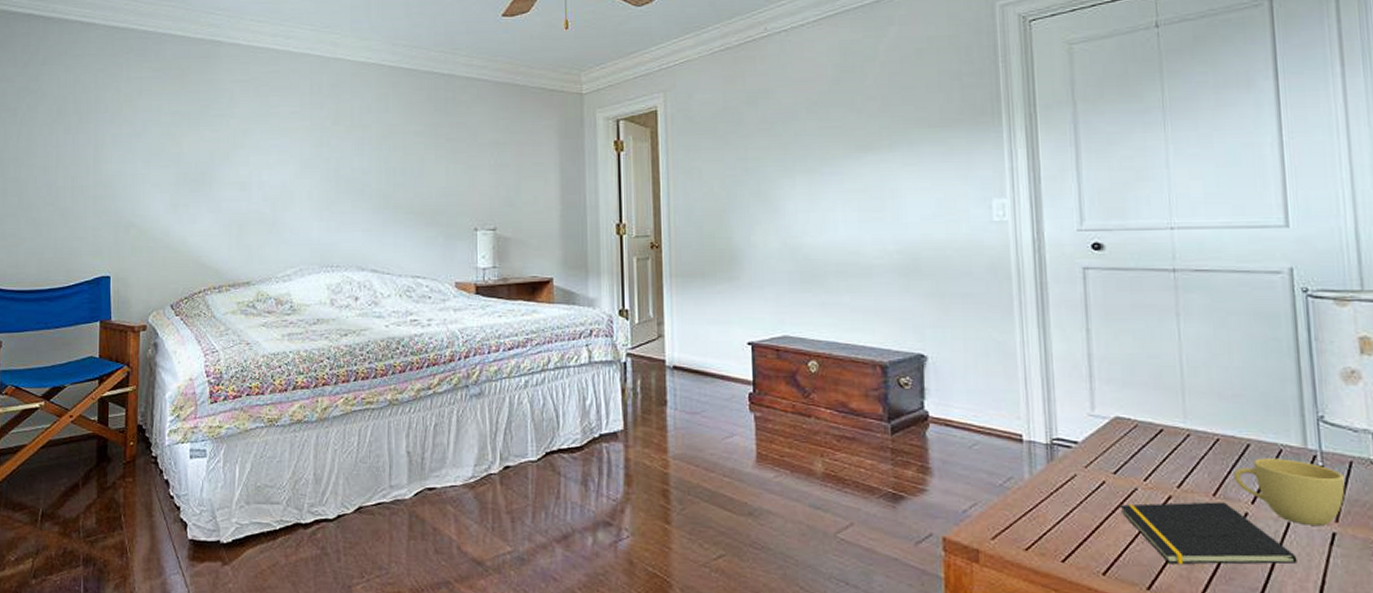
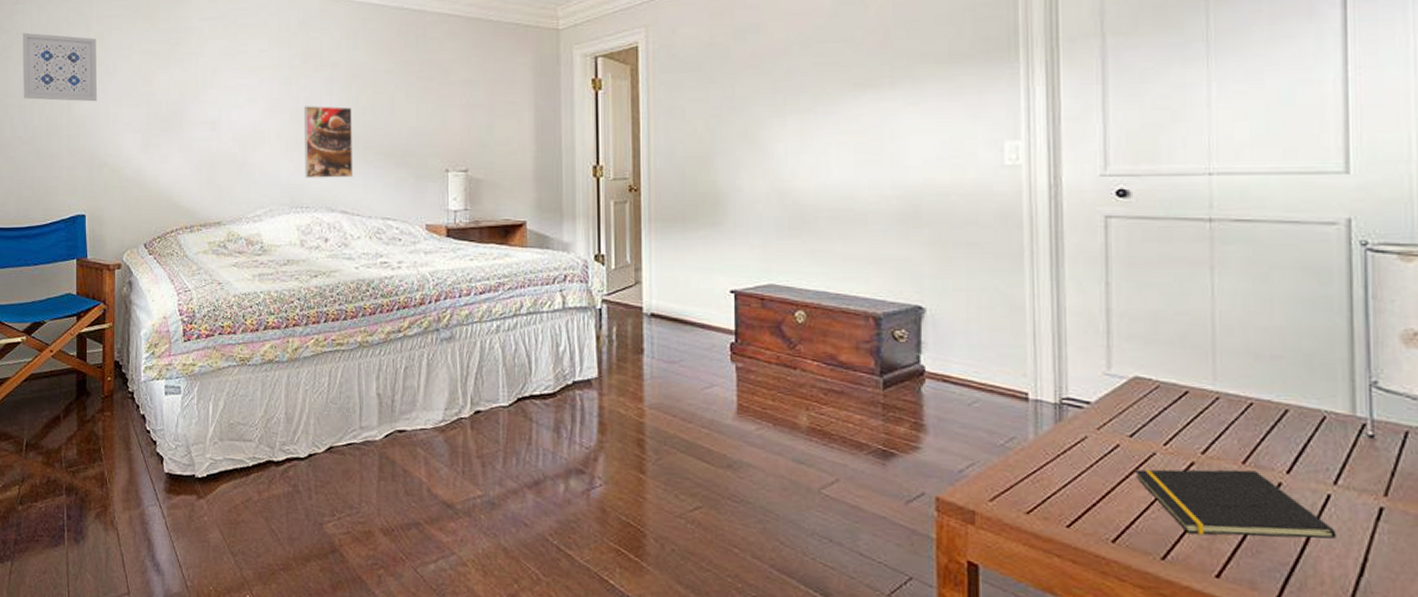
wall art: none [48,93,125,163] -> present [23,32,97,102]
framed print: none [334,166,384,238] -> present [303,106,354,178]
cup: present [1233,458,1345,526] -> none [1267,425,1398,499]

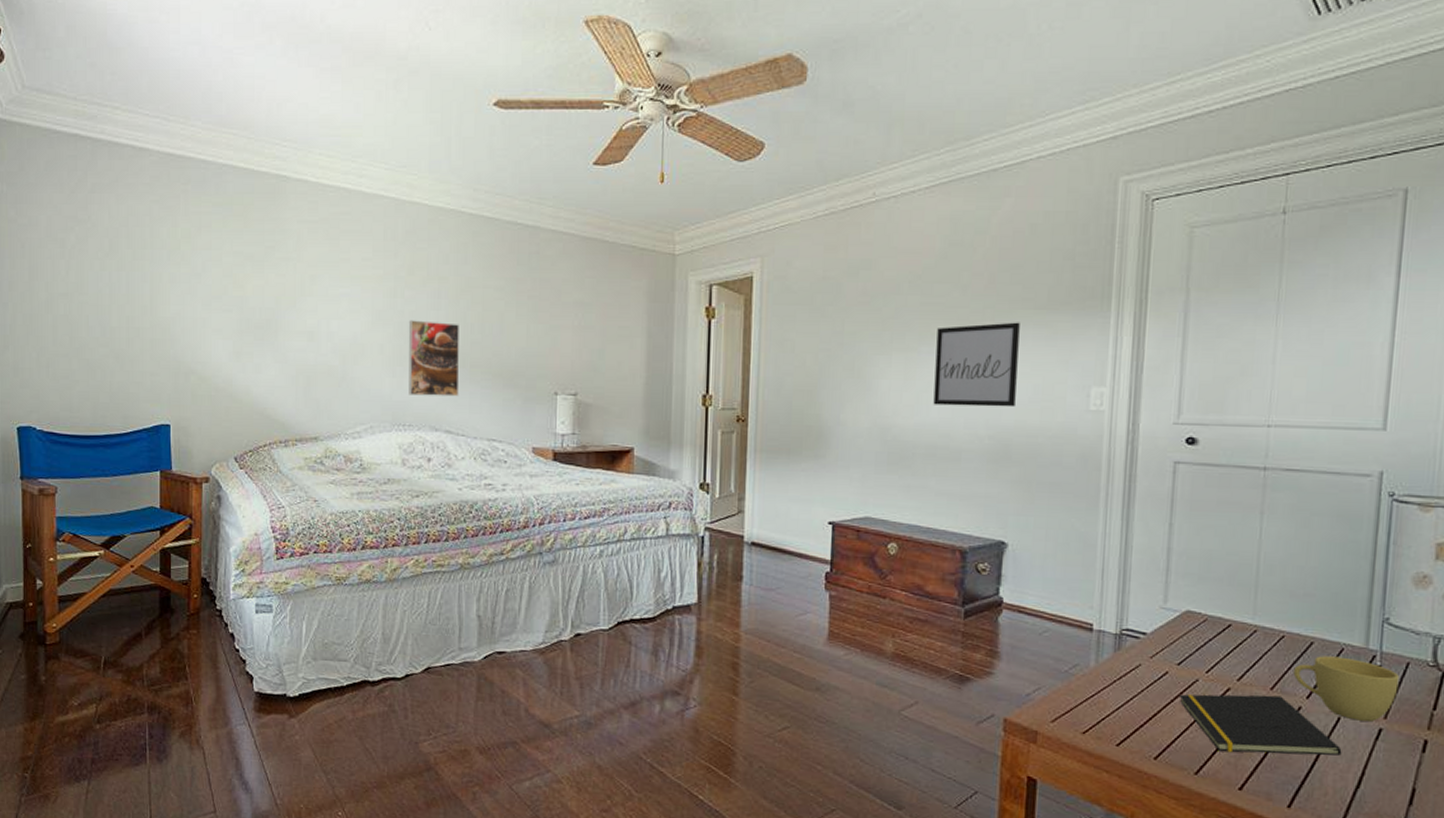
wall art: present [23,32,97,102] -> none [99,224,183,304]
wall art: none [833,77,922,167] -> present [933,322,1020,408]
cup: none [1267,425,1398,499] -> present [1293,656,1400,722]

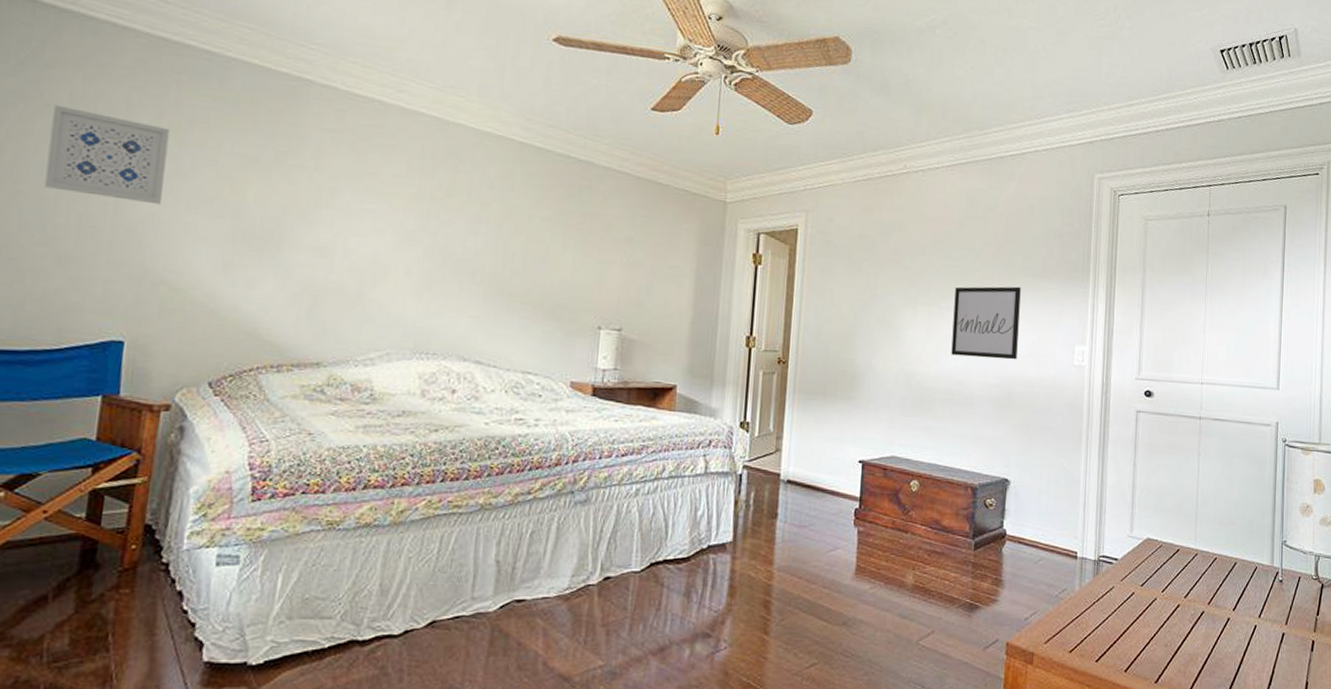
wall art: none [99,224,183,304] -> present [44,104,170,205]
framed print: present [408,320,460,397] -> none [435,243,500,326]
notepad: present [1179,694,1342,756] -> none [1142,609,1258,661]
cup: present [1293,656,1400,722] -> none [1223,574,1294,627]

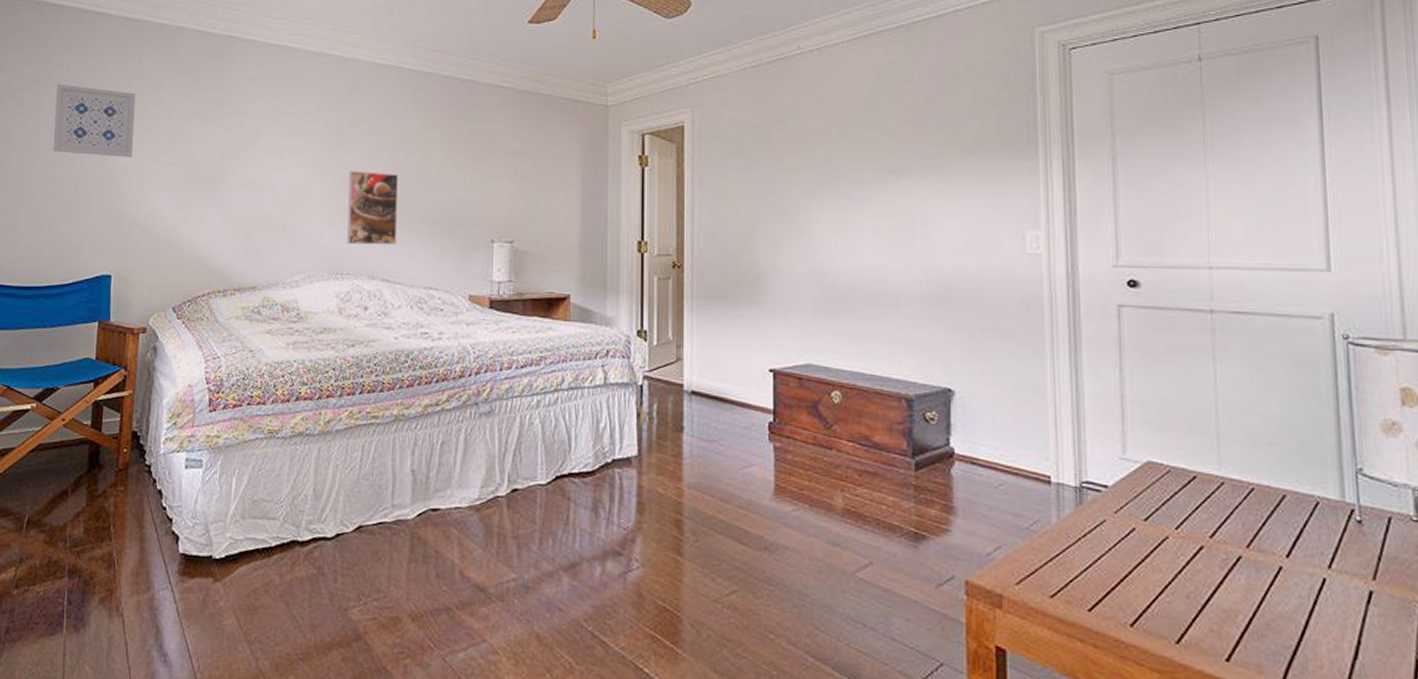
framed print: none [435,243,500,326] -> present [347,171,398,245]
wall art: present [951,286,1021,360] -> none [868,167,951,251]

